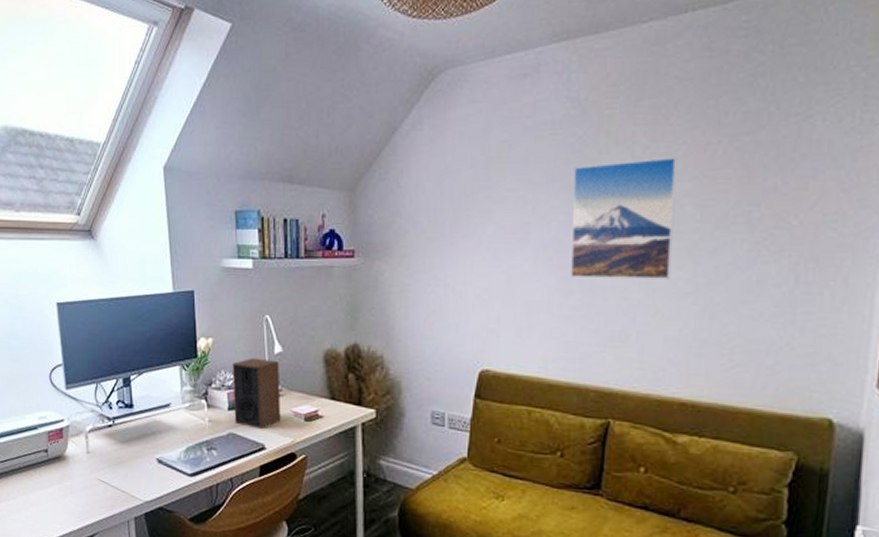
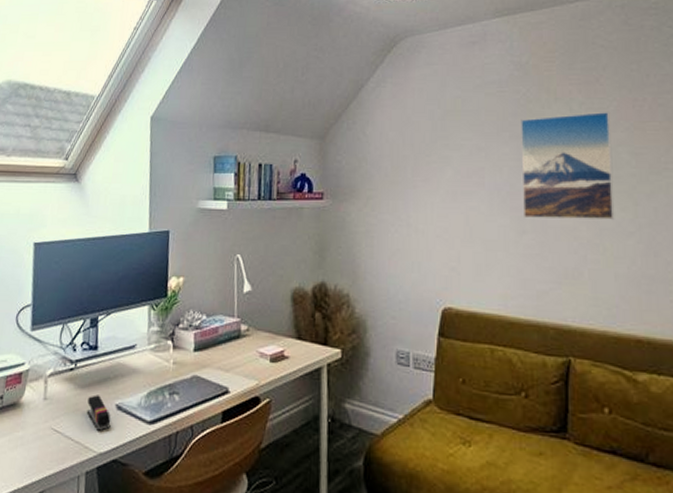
stapler: none [129,449,153,483] -> present [86,395,111,432]
speaker: present [232,357,281,430] -> none [199,297,248,372]

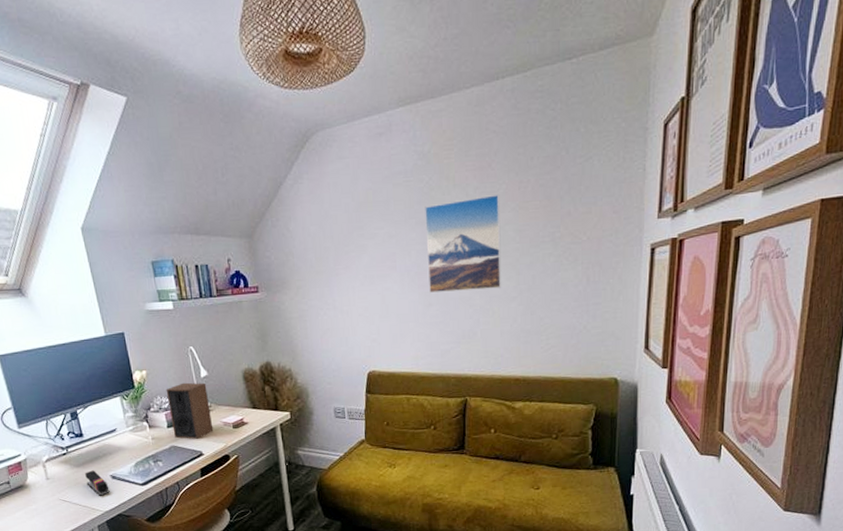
speaker: none [199,297,248,372] -> present [166,382,214,440]

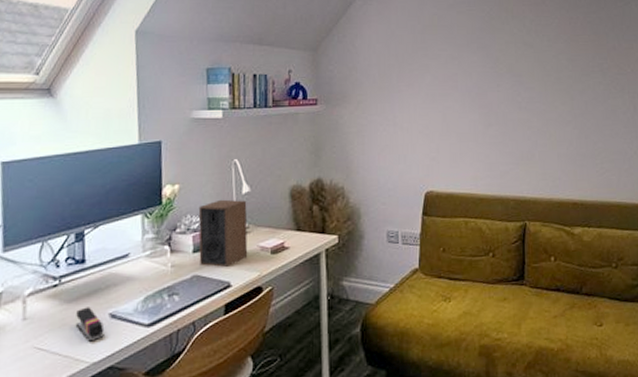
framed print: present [425,195,502,293] -> none [486,28,558,113]

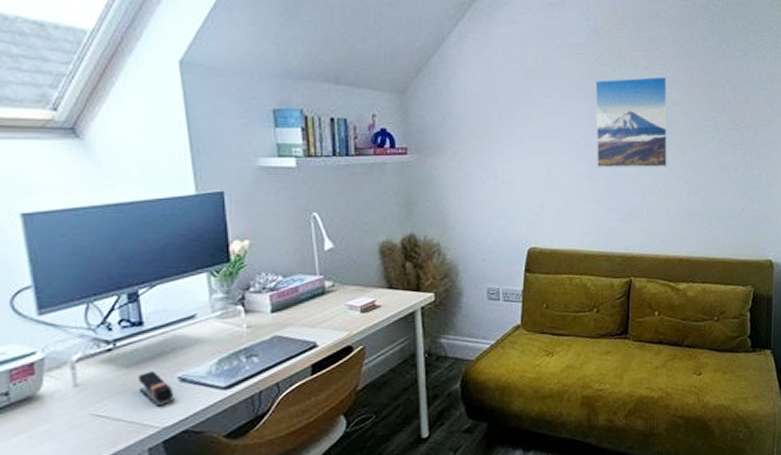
speaker: present [198,199,248,268] -> none [274,256,335,328]
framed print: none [486,28,558,113] -> present [595,76,668,167]

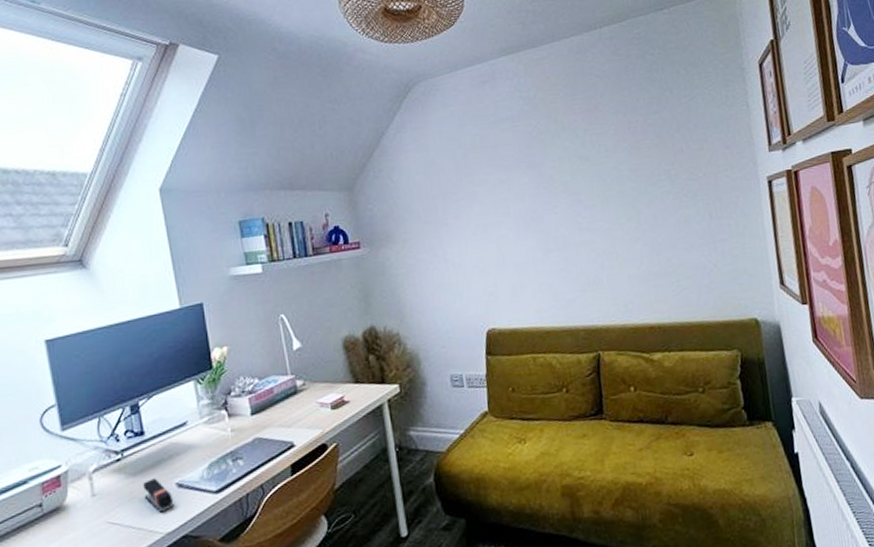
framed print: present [595,76,668,167] -> none [535,135,623,238]

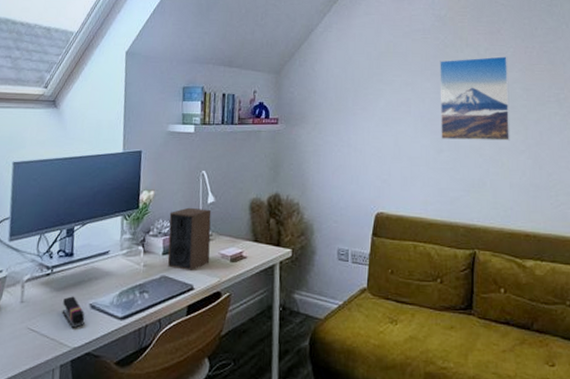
speaker: none [250,356,308,428] -> present [167,207,212,272]
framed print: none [535,135,623,238] -> present [440,56,511,141]

